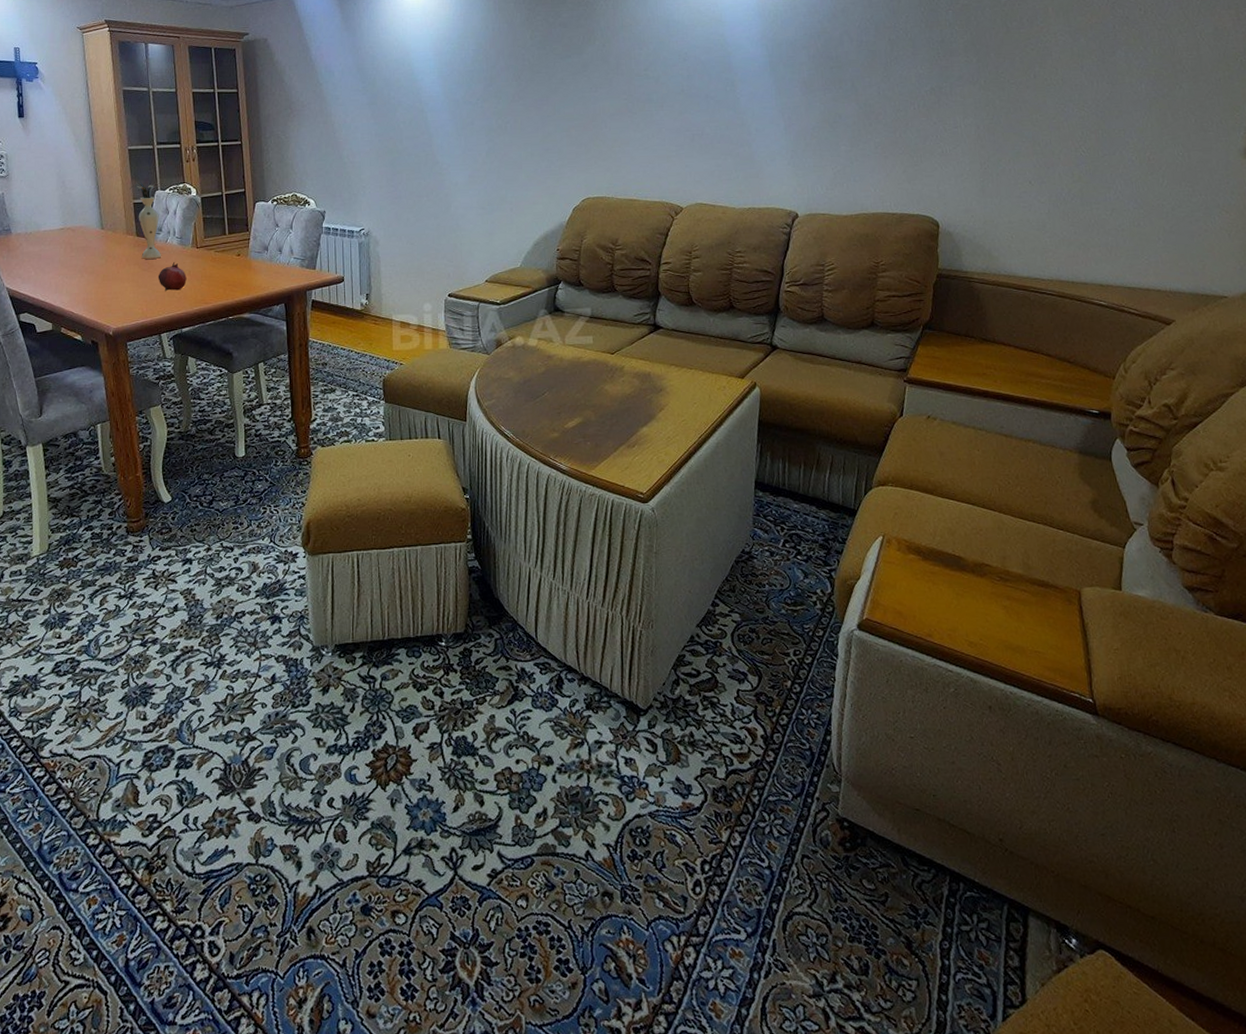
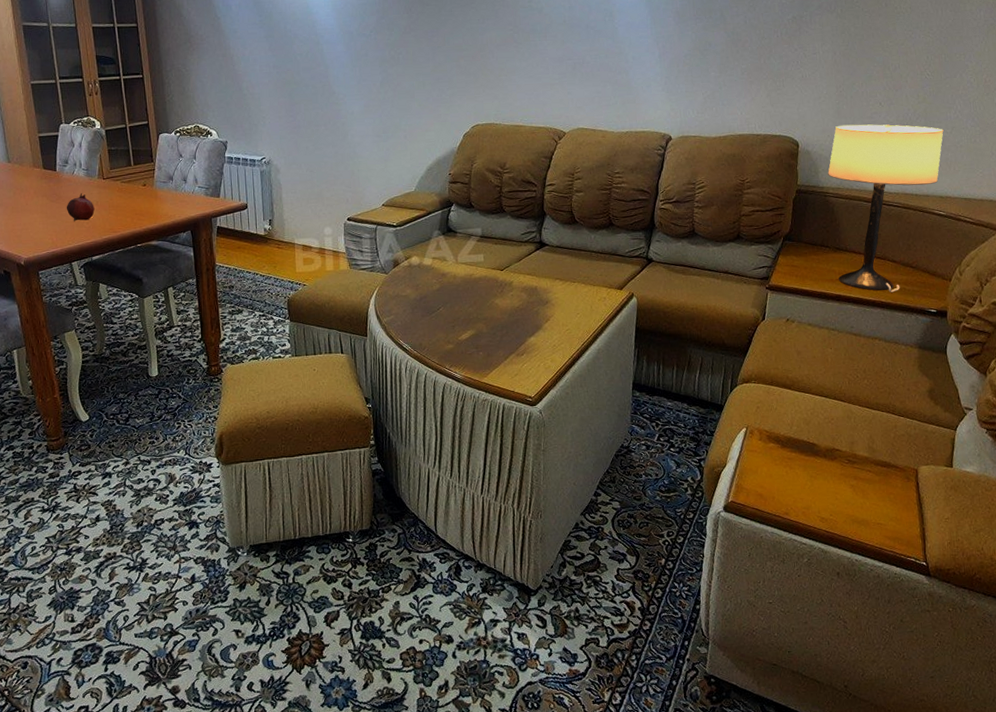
vase: present [130,182,164,259] -> none [34,116,70,191]
table lamp: none [972,204,1103,390] -> present [828,124,944,293]

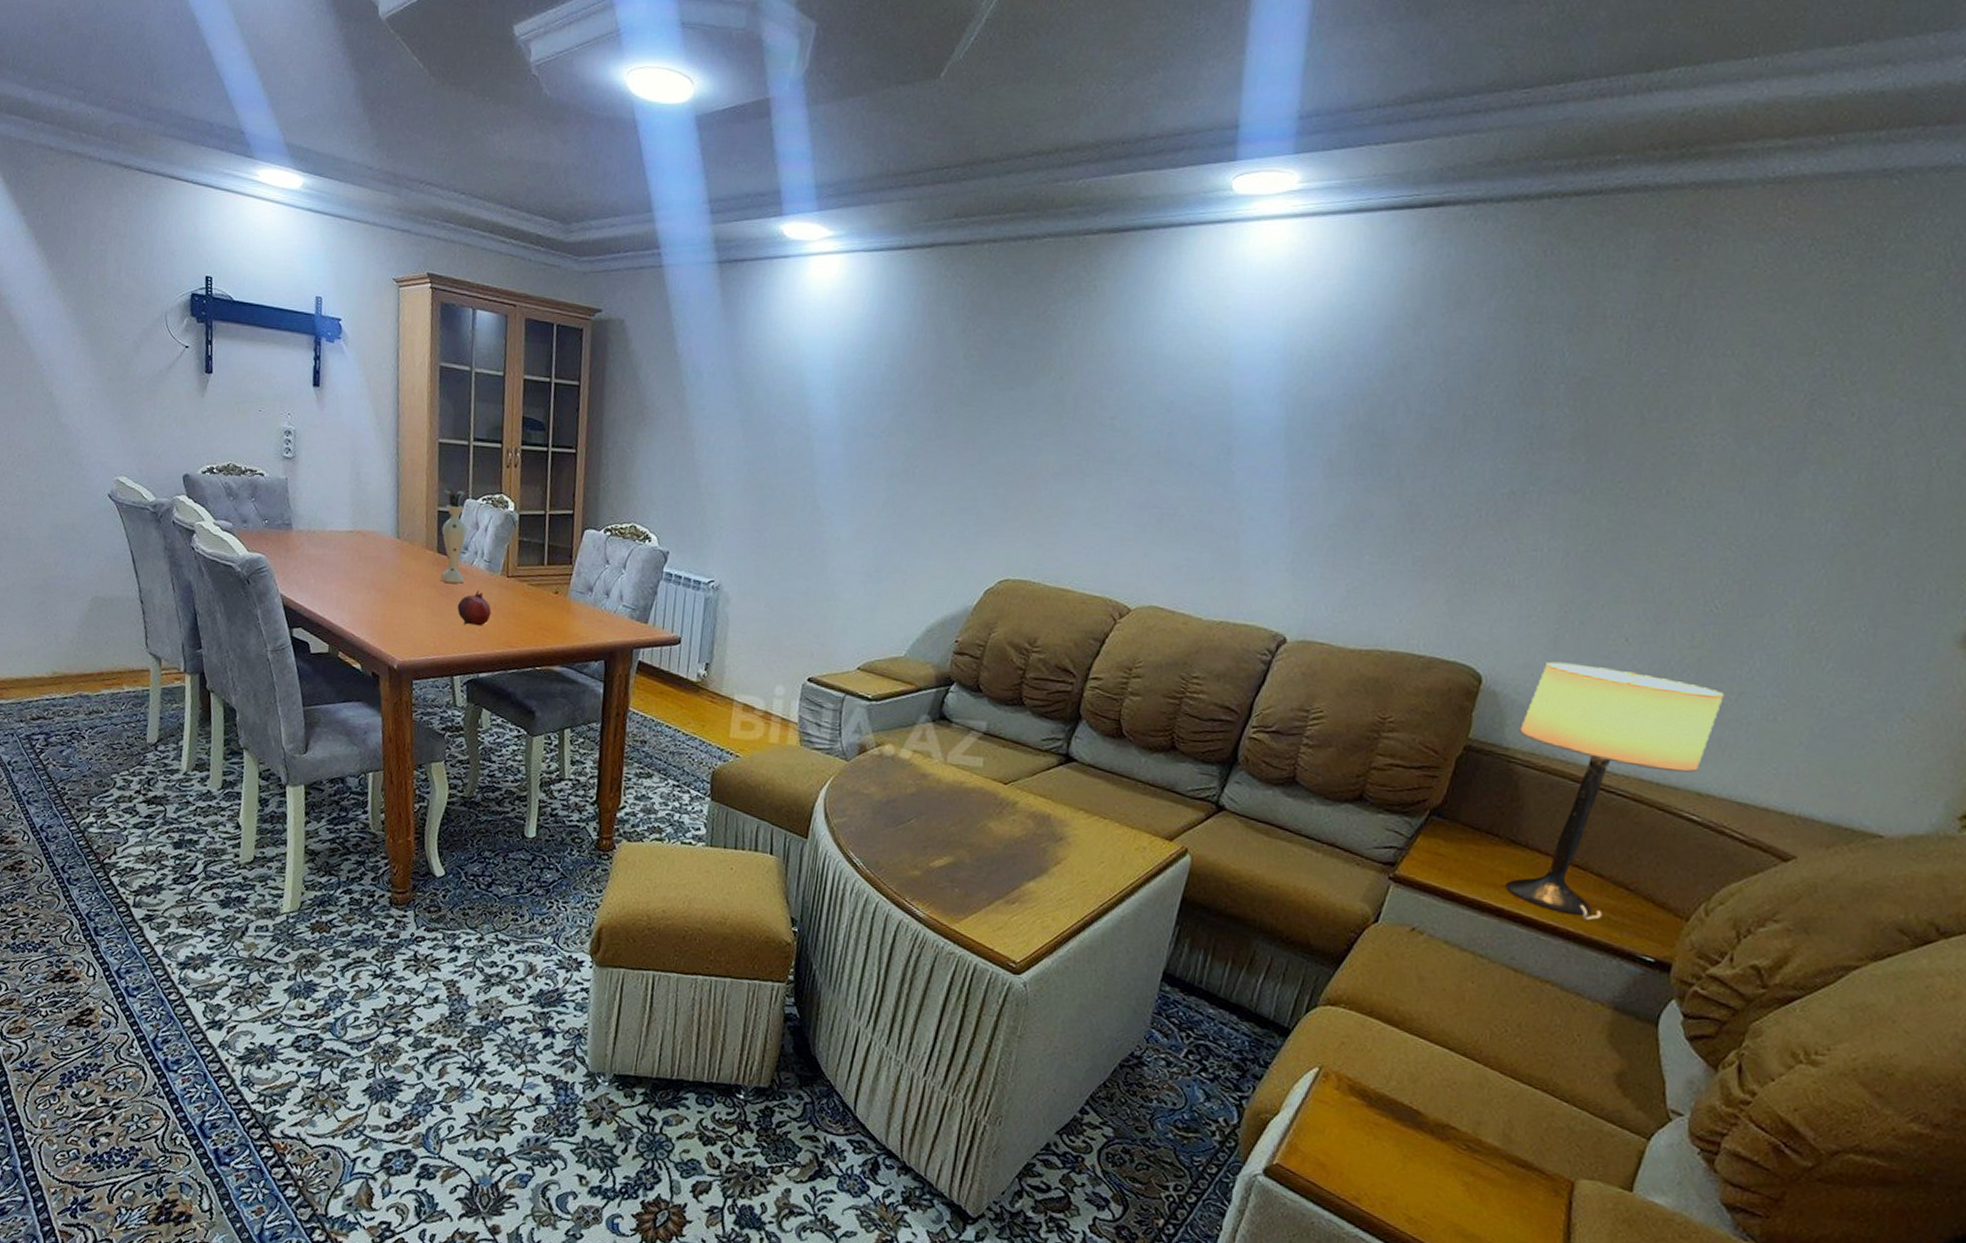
vase: none [34,116,70,191] -> present [435,485,476,584]

